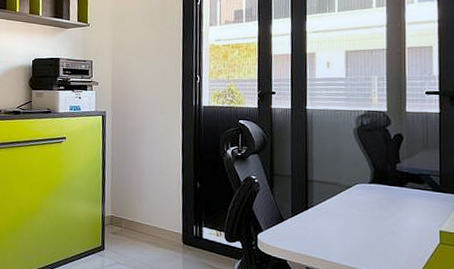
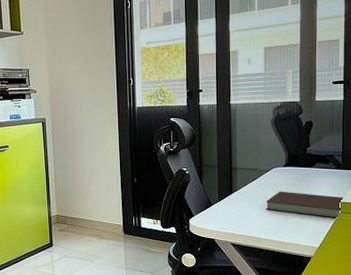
notebook: none [347,211,442,250] -> present [265,191,343,218]

